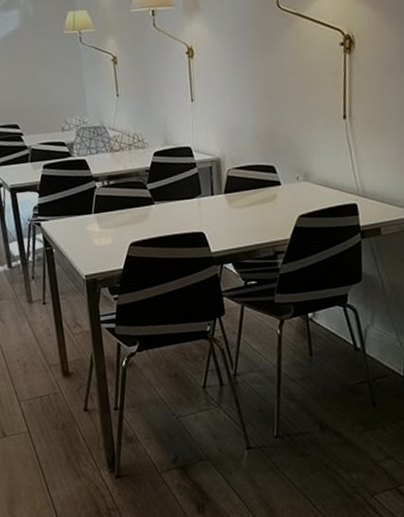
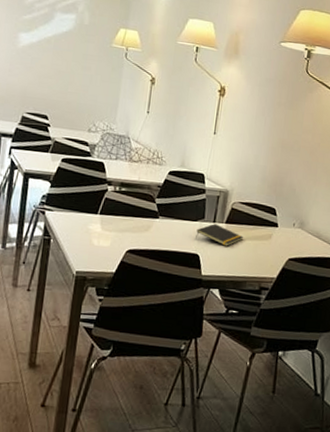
notepad: none [196,196,246,218] -> present [195,224,243,246]

